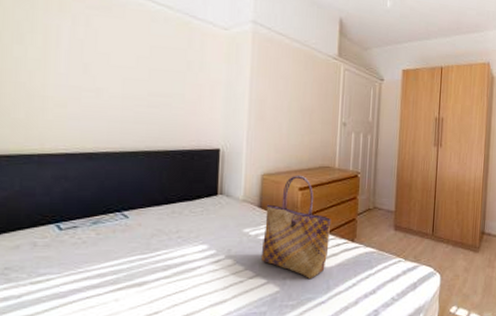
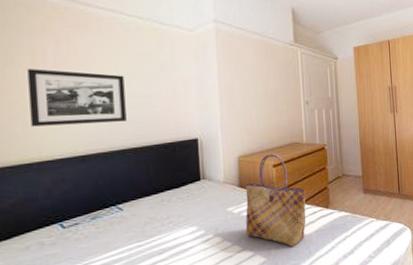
picture frame: none [36,50,145,121] -> present [28,69,127,127]

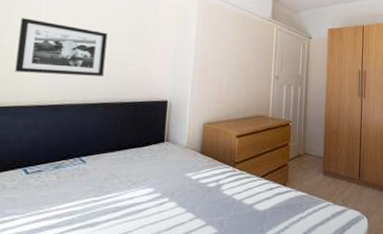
tote bag: present [245,153,306,247] -> none [201,123,266,221]

